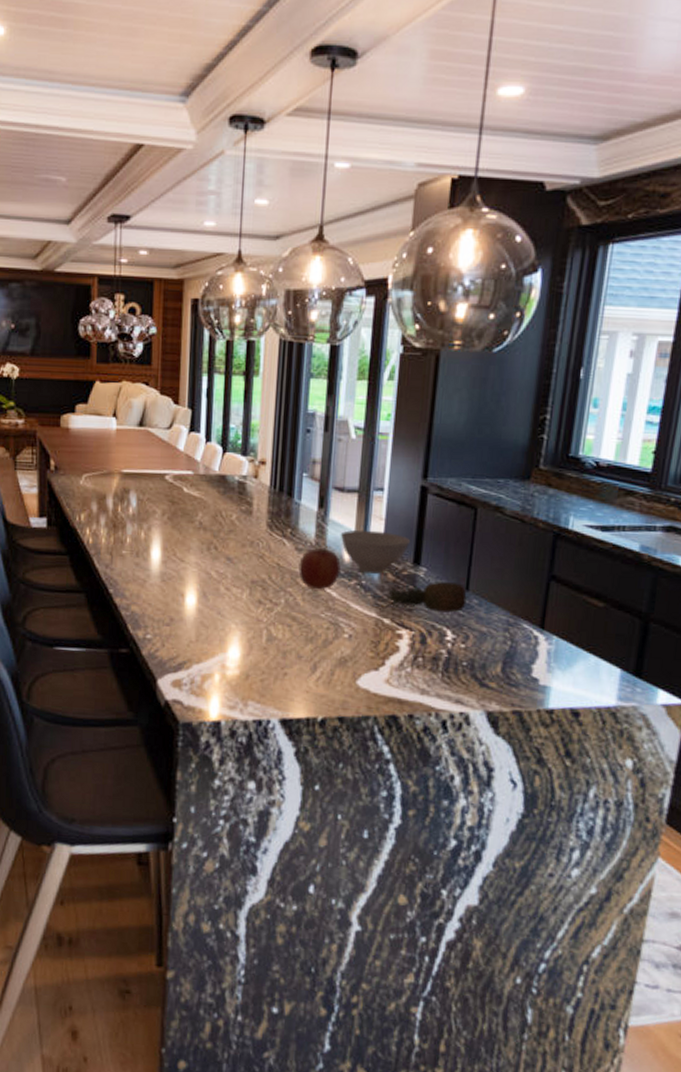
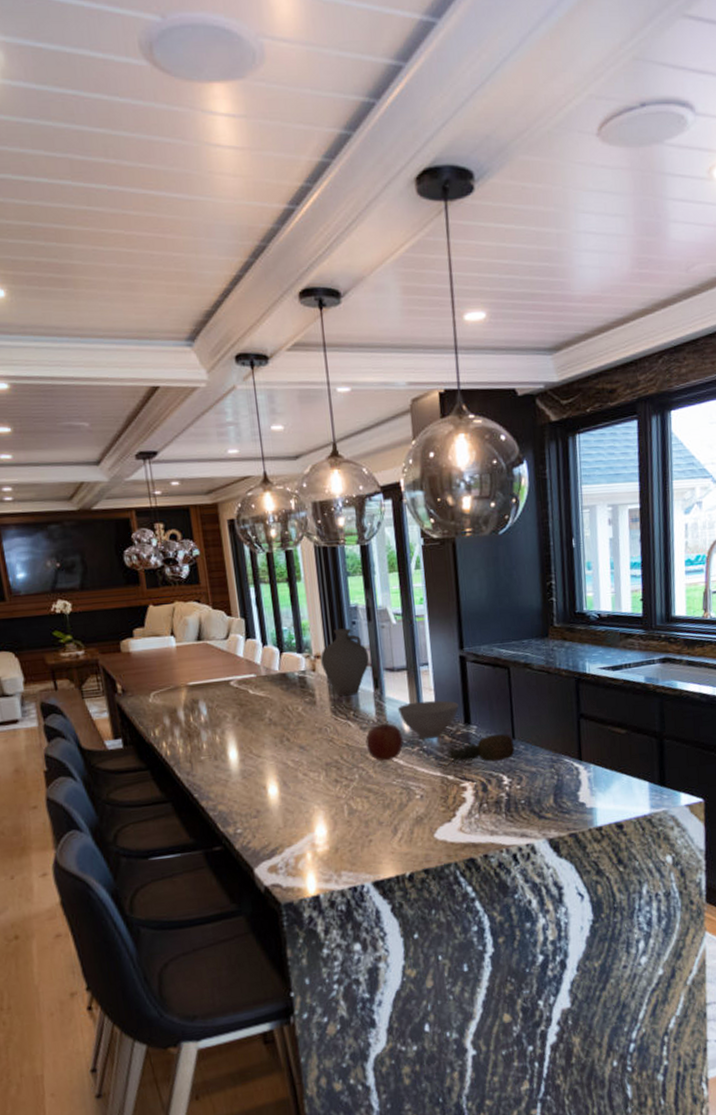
jug: none [264,435,319,511] -> present [320,628,370,696]

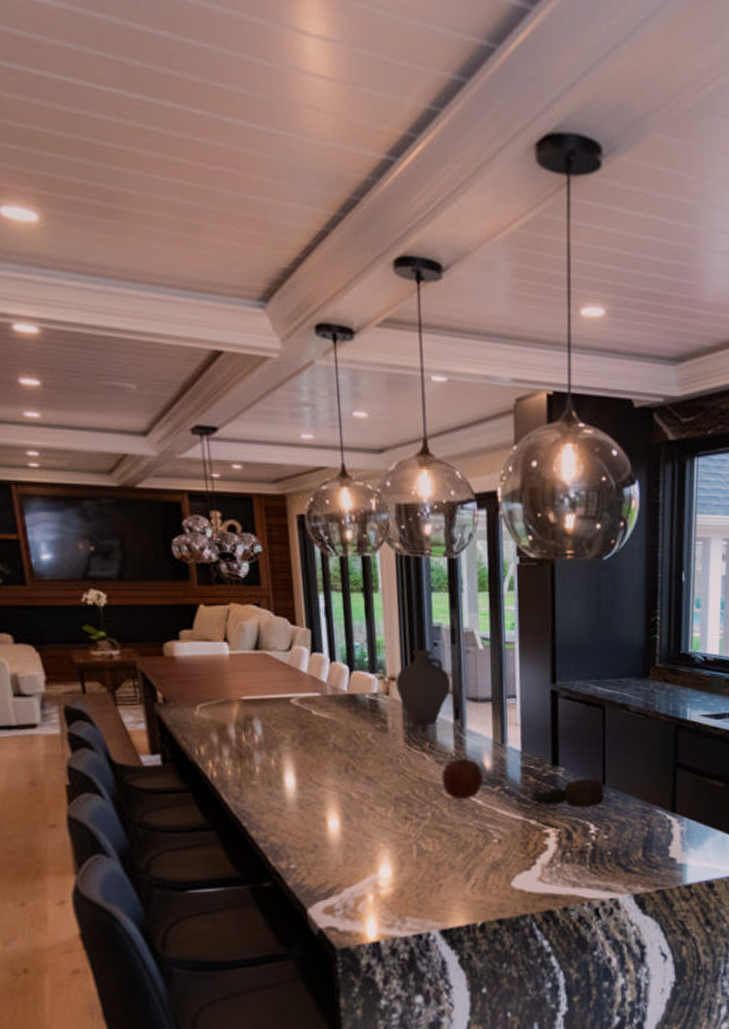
bowl: present [397,700,459,739] -> none [478,736,547,779]

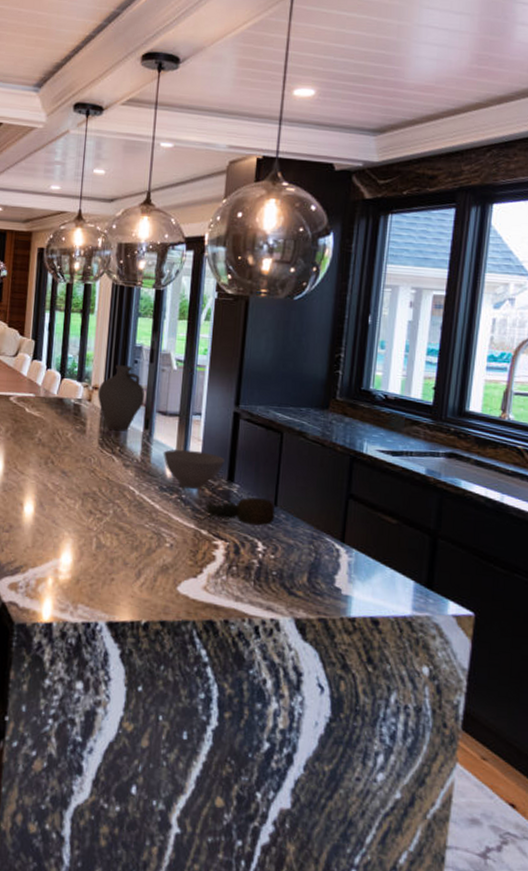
fruit: present [441,756,484,800] -> none [126,463,164,503]
bowl: none [478,736,547,779] -> present [163,449,225,489]

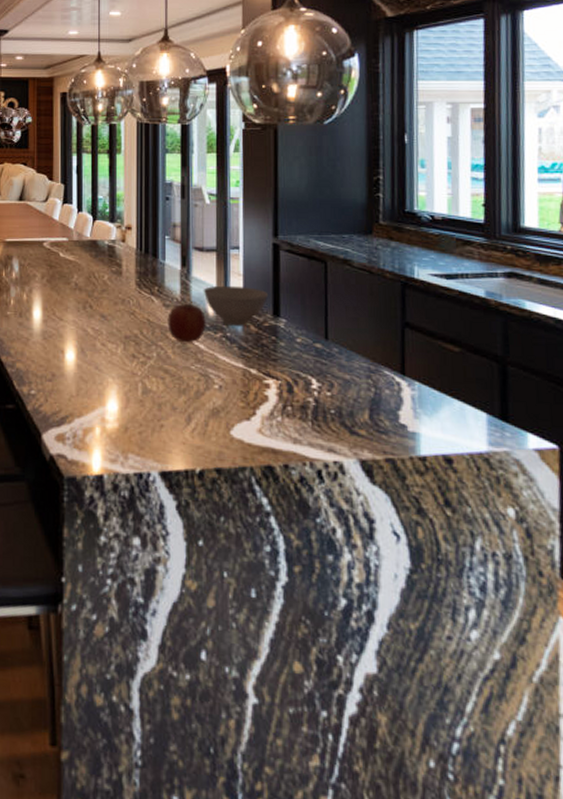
jug: present [97,365,145,432] -> none [131,203,180,271]
fruit: none [126,463,164,503] -> present [167,302,207,343]
fruit: present [203,497,277,526] -> none [251,331,328,362]

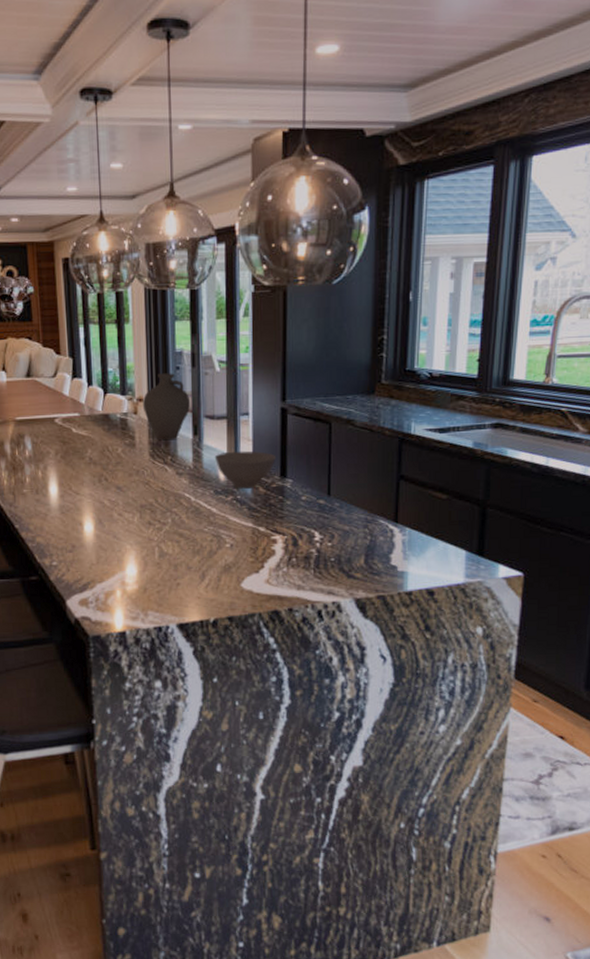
jug: none [131,203,180,271] -> present [142,373,191,441]
fruit: present [167,302,207,343] -> none [181,469,219,508]

